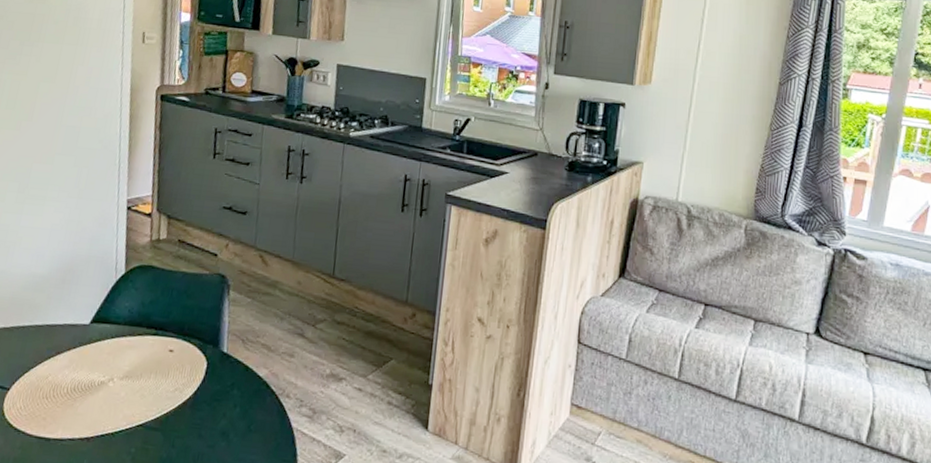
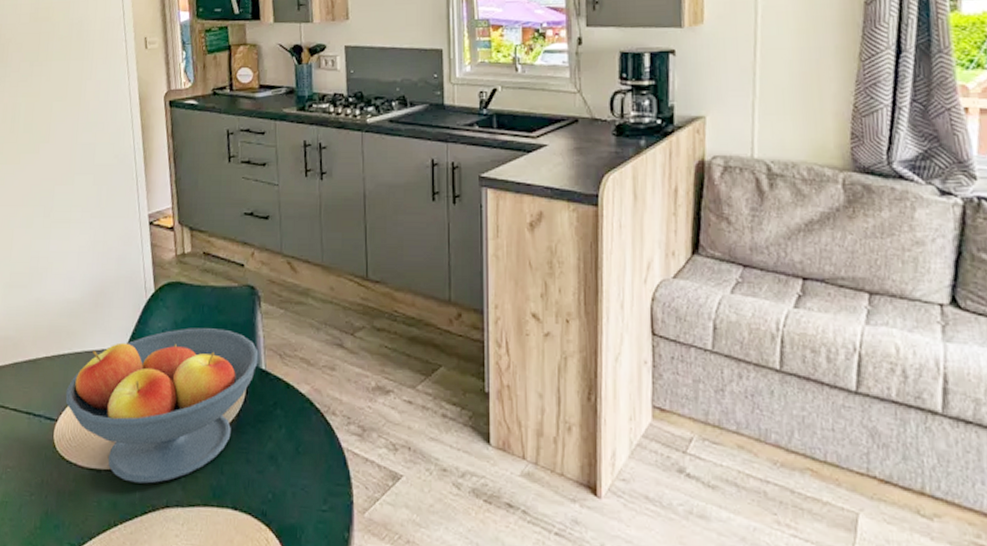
fruit bowl: none [20,309,222,454] -> present [65,328,259,484]

